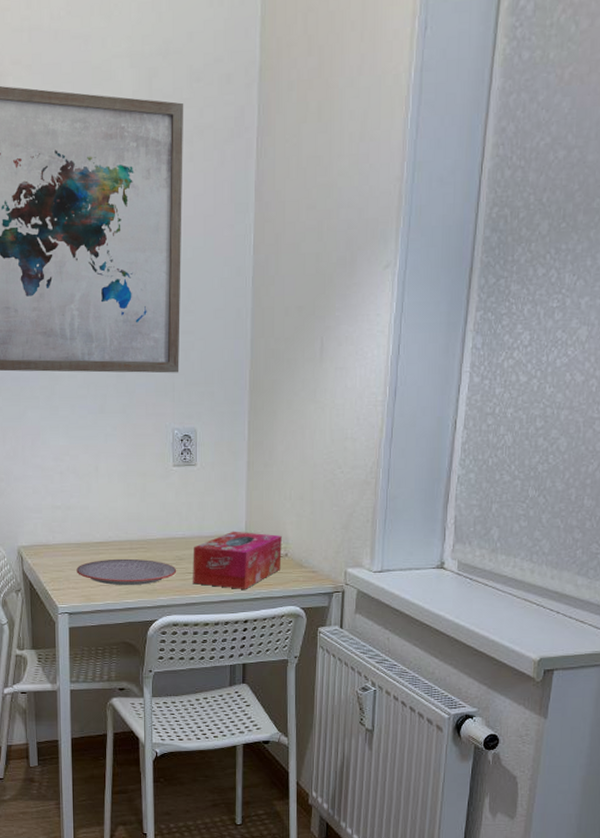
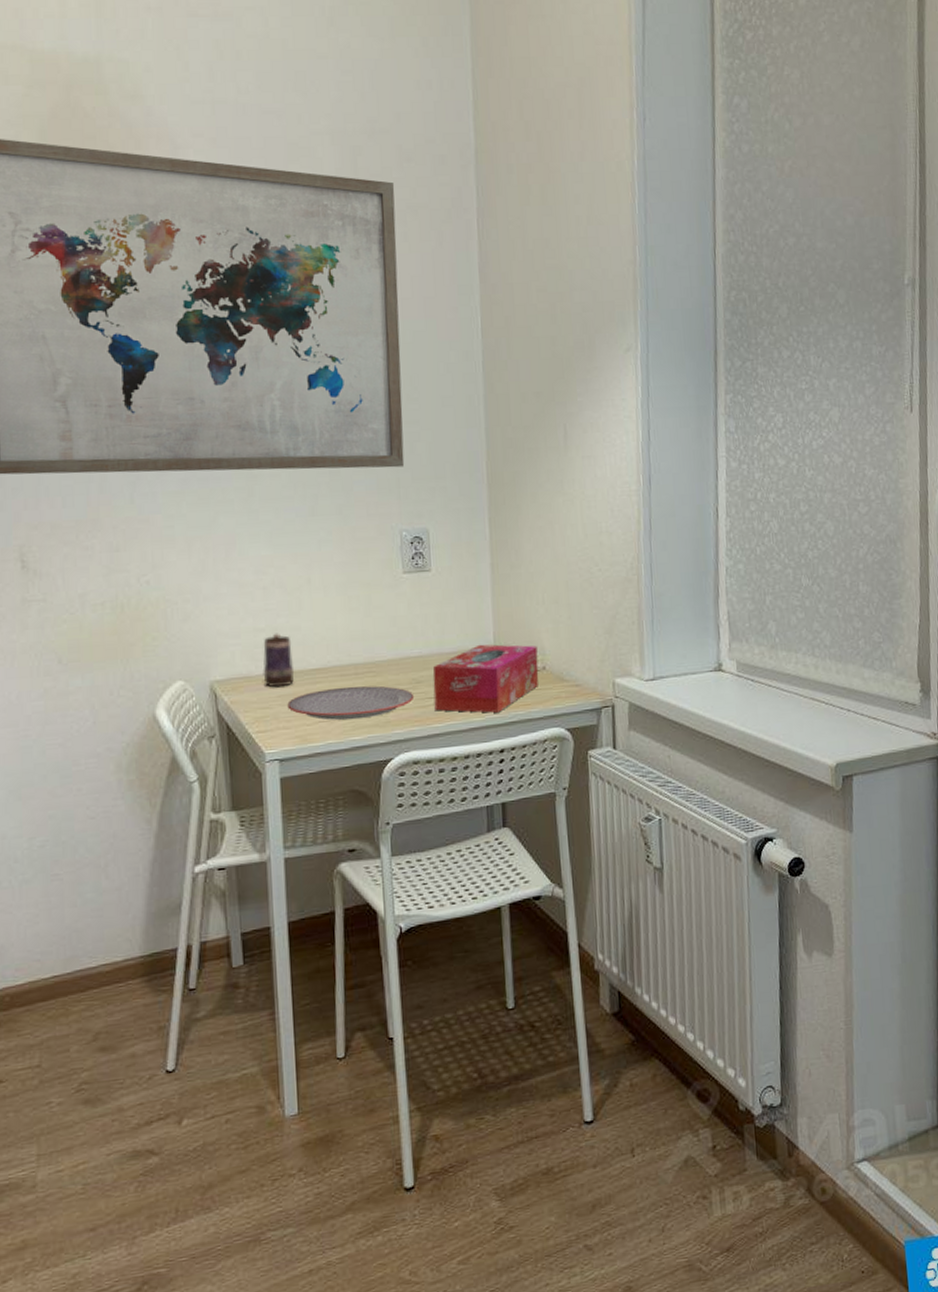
mug: none [58,511,83,554] -> present [263,633,295,687]

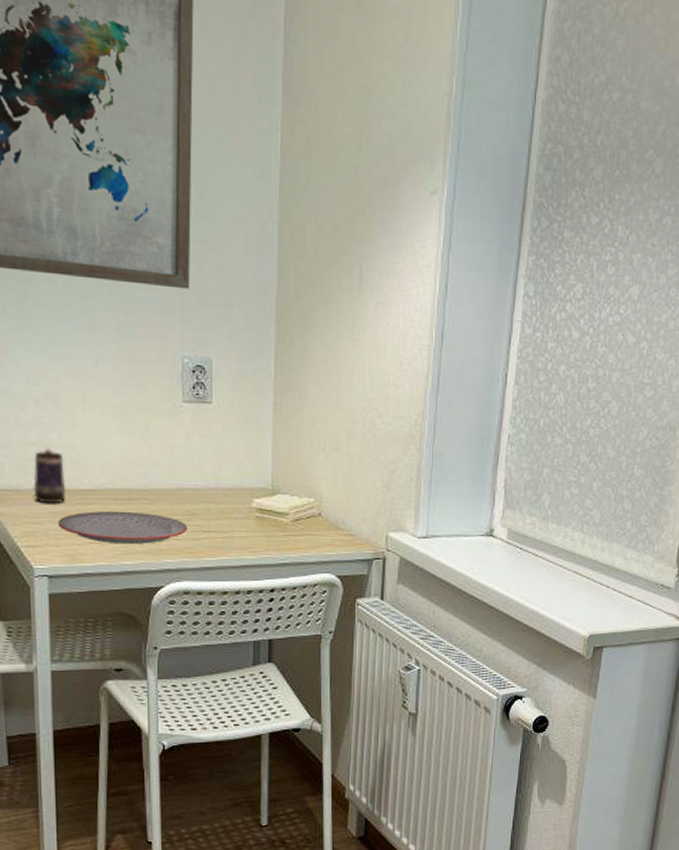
tissue box: present [433,644,539,713] -> none [208,483,314,553]

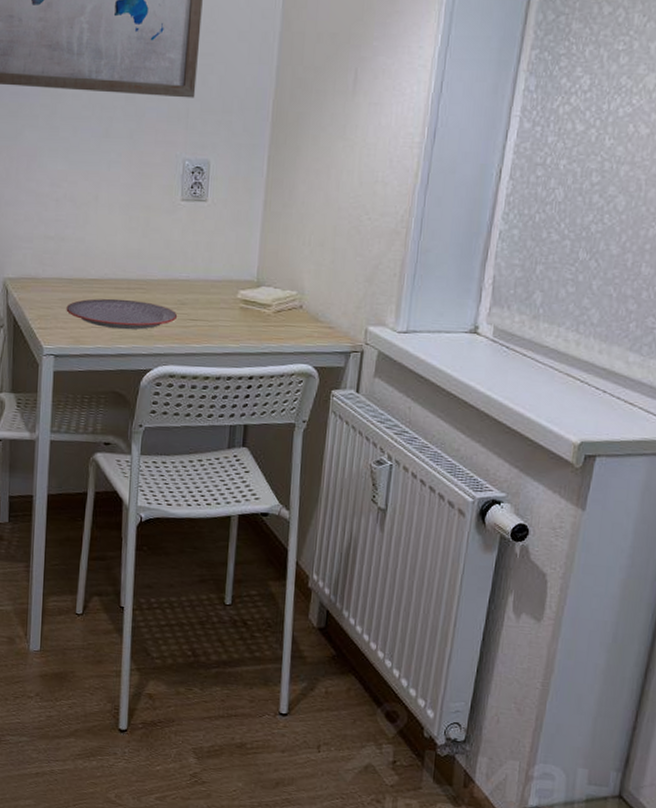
mug: present [33,448,66,503] -> none [48,242,76,291]

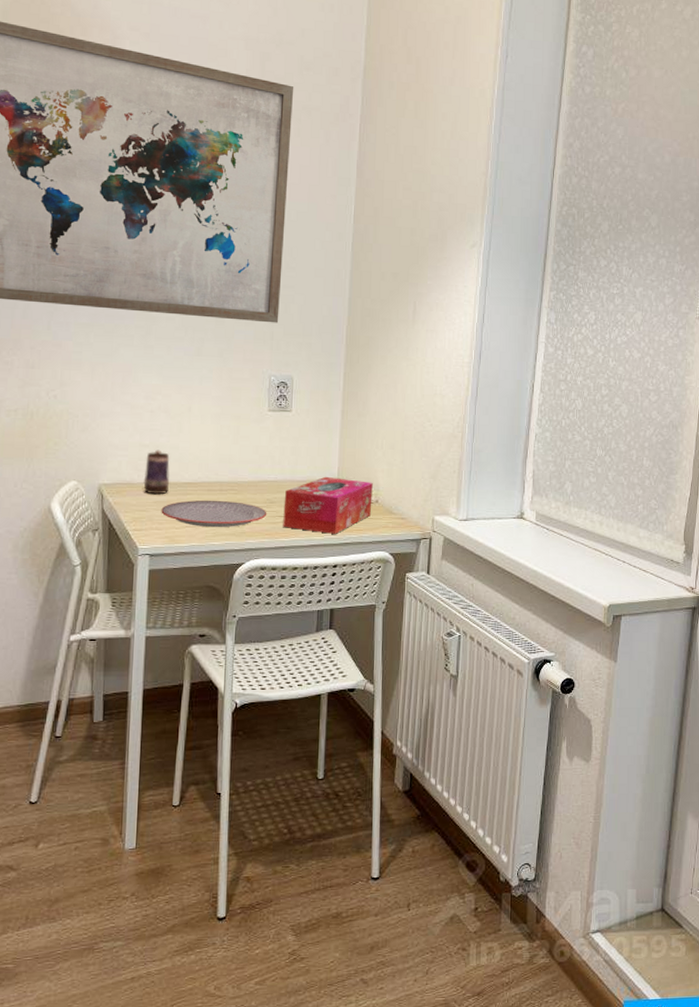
mug: none [48,242,76,291] -> present [143,449,170,494]
tissue box: none [194,276,297,342] -> present [283,476,373,534]

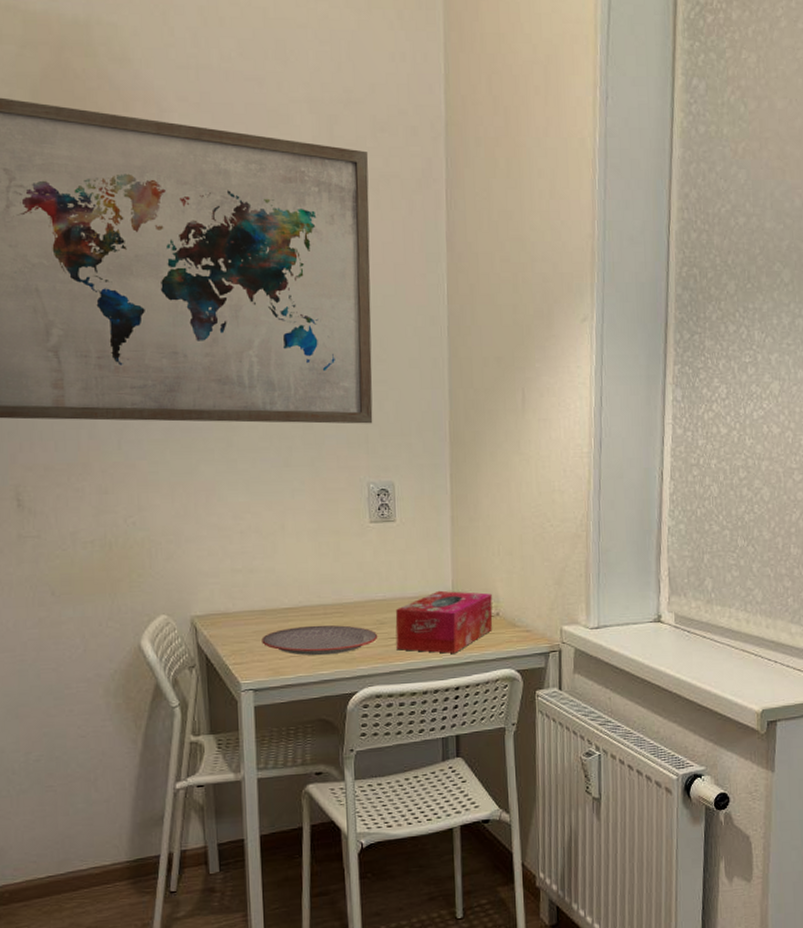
mug: present [143,449,170,494] -> none [239,574,269,623]

